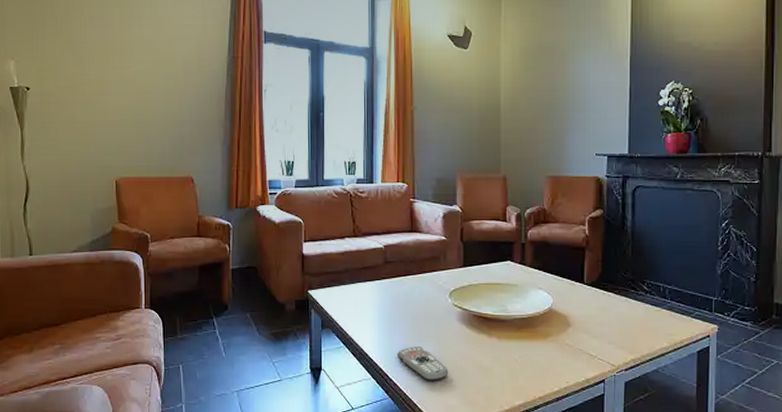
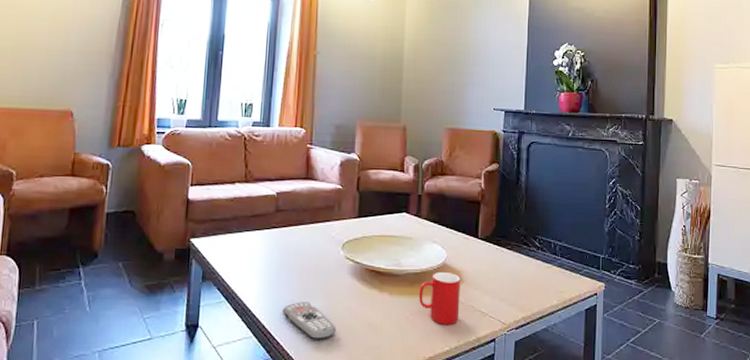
cup: none [527,316,568,367] -> present [419,271,461,325]

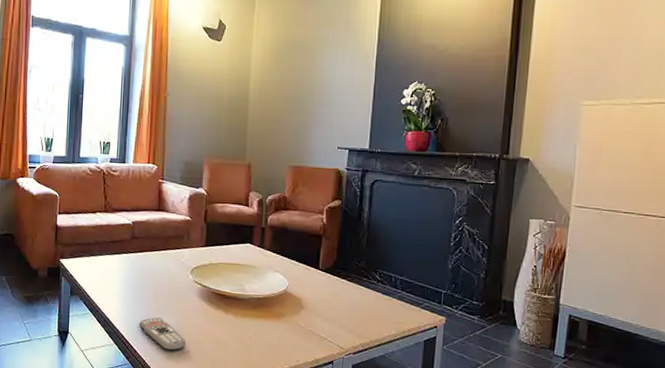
cup: present [419,271,461,325] -> none [261,298,301,346]

